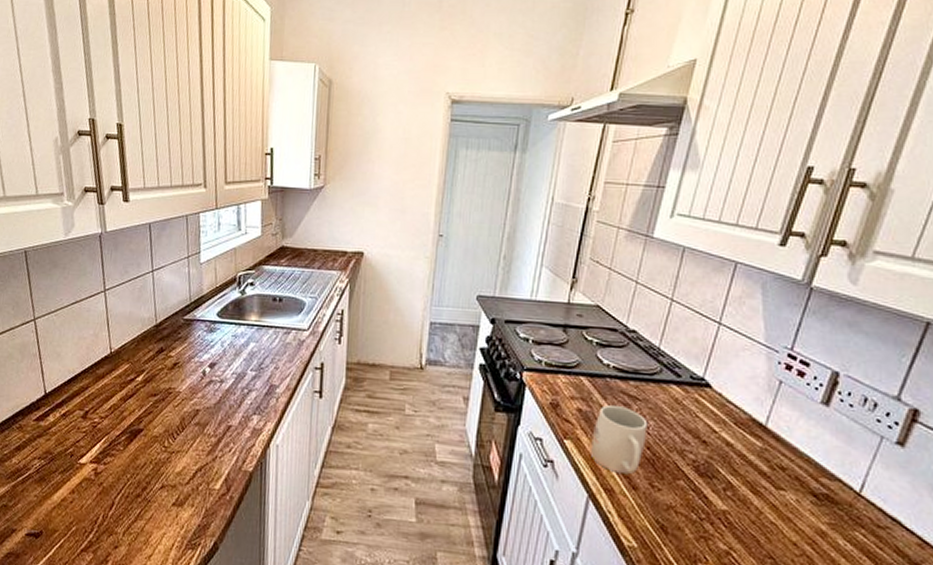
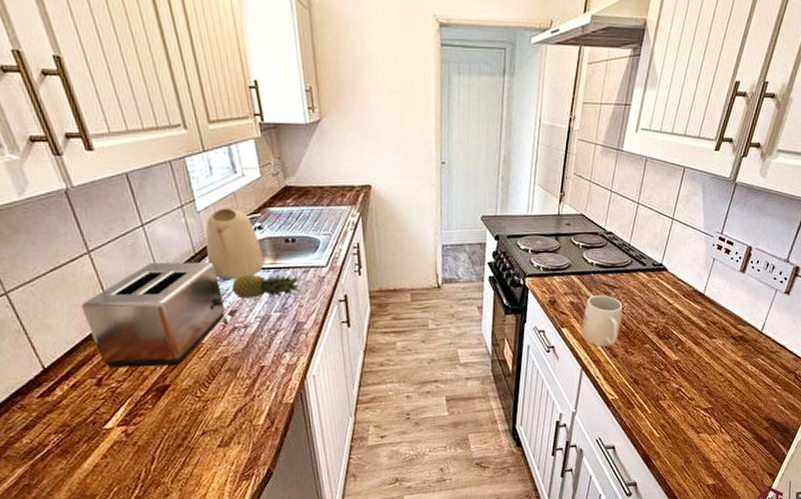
toaster: none [87,306,207,410] -> present [81,261,226,369]
kettle: none [200,262,251,332] -> present [205,207,264,279]
fruit: none [216,329,282,359] -> present [232,273,303,299]

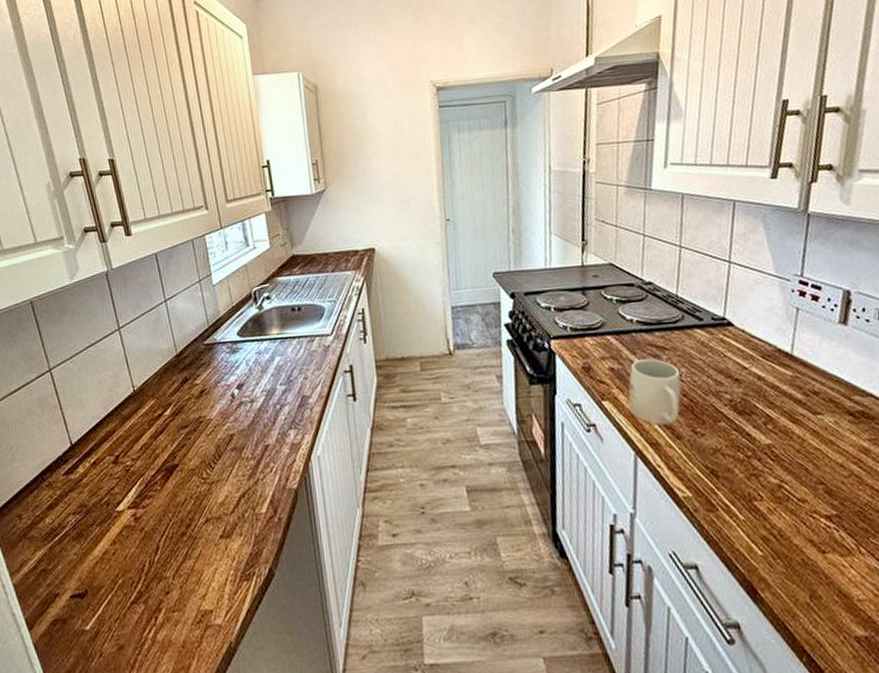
toaster: present [81,261,226,369] -> none [108,334,234,446]
kettle: present [205,207,264,279] -> none [219,279,271,352]
fruit: present [232,273,303,299] -> none [240,343,308,372]

